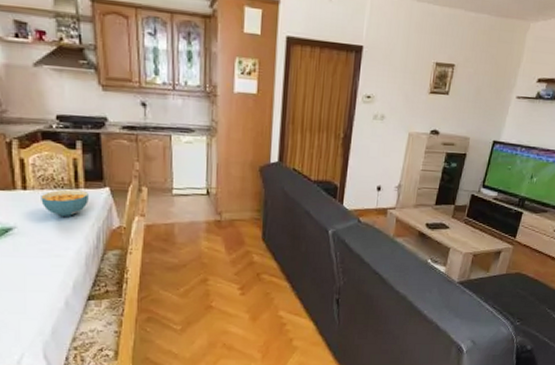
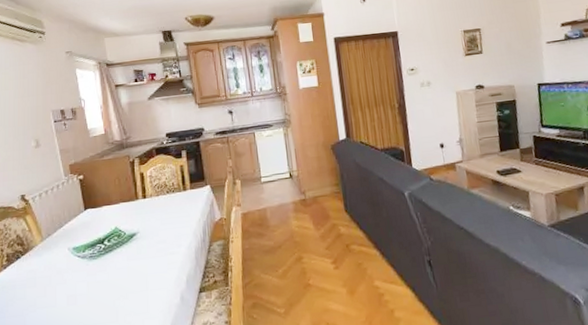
cereal bowl: present [41,189,89,216] -> none [157,191,194,217]

